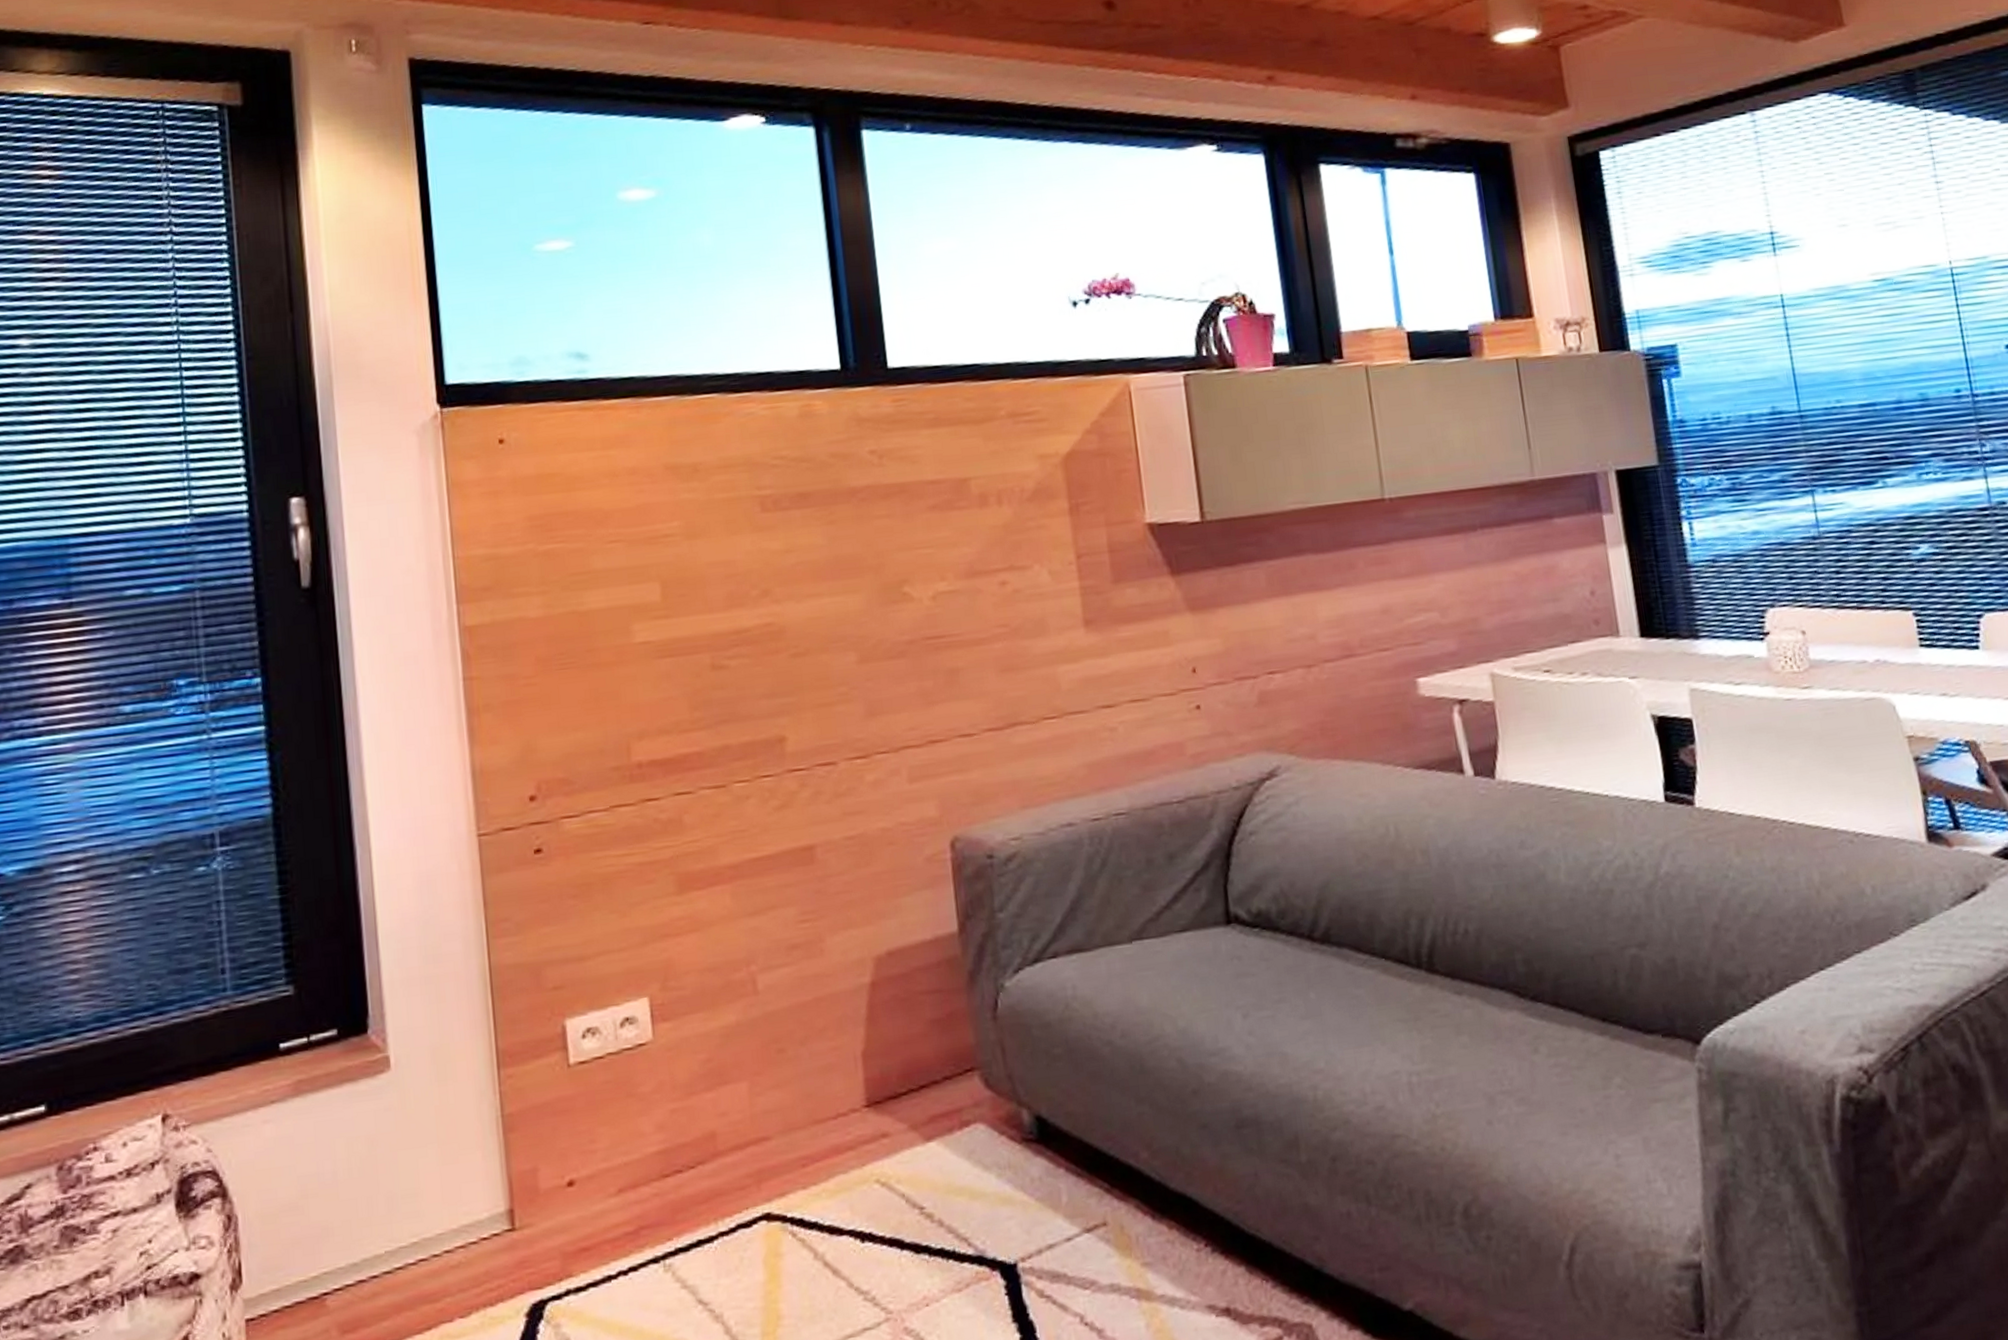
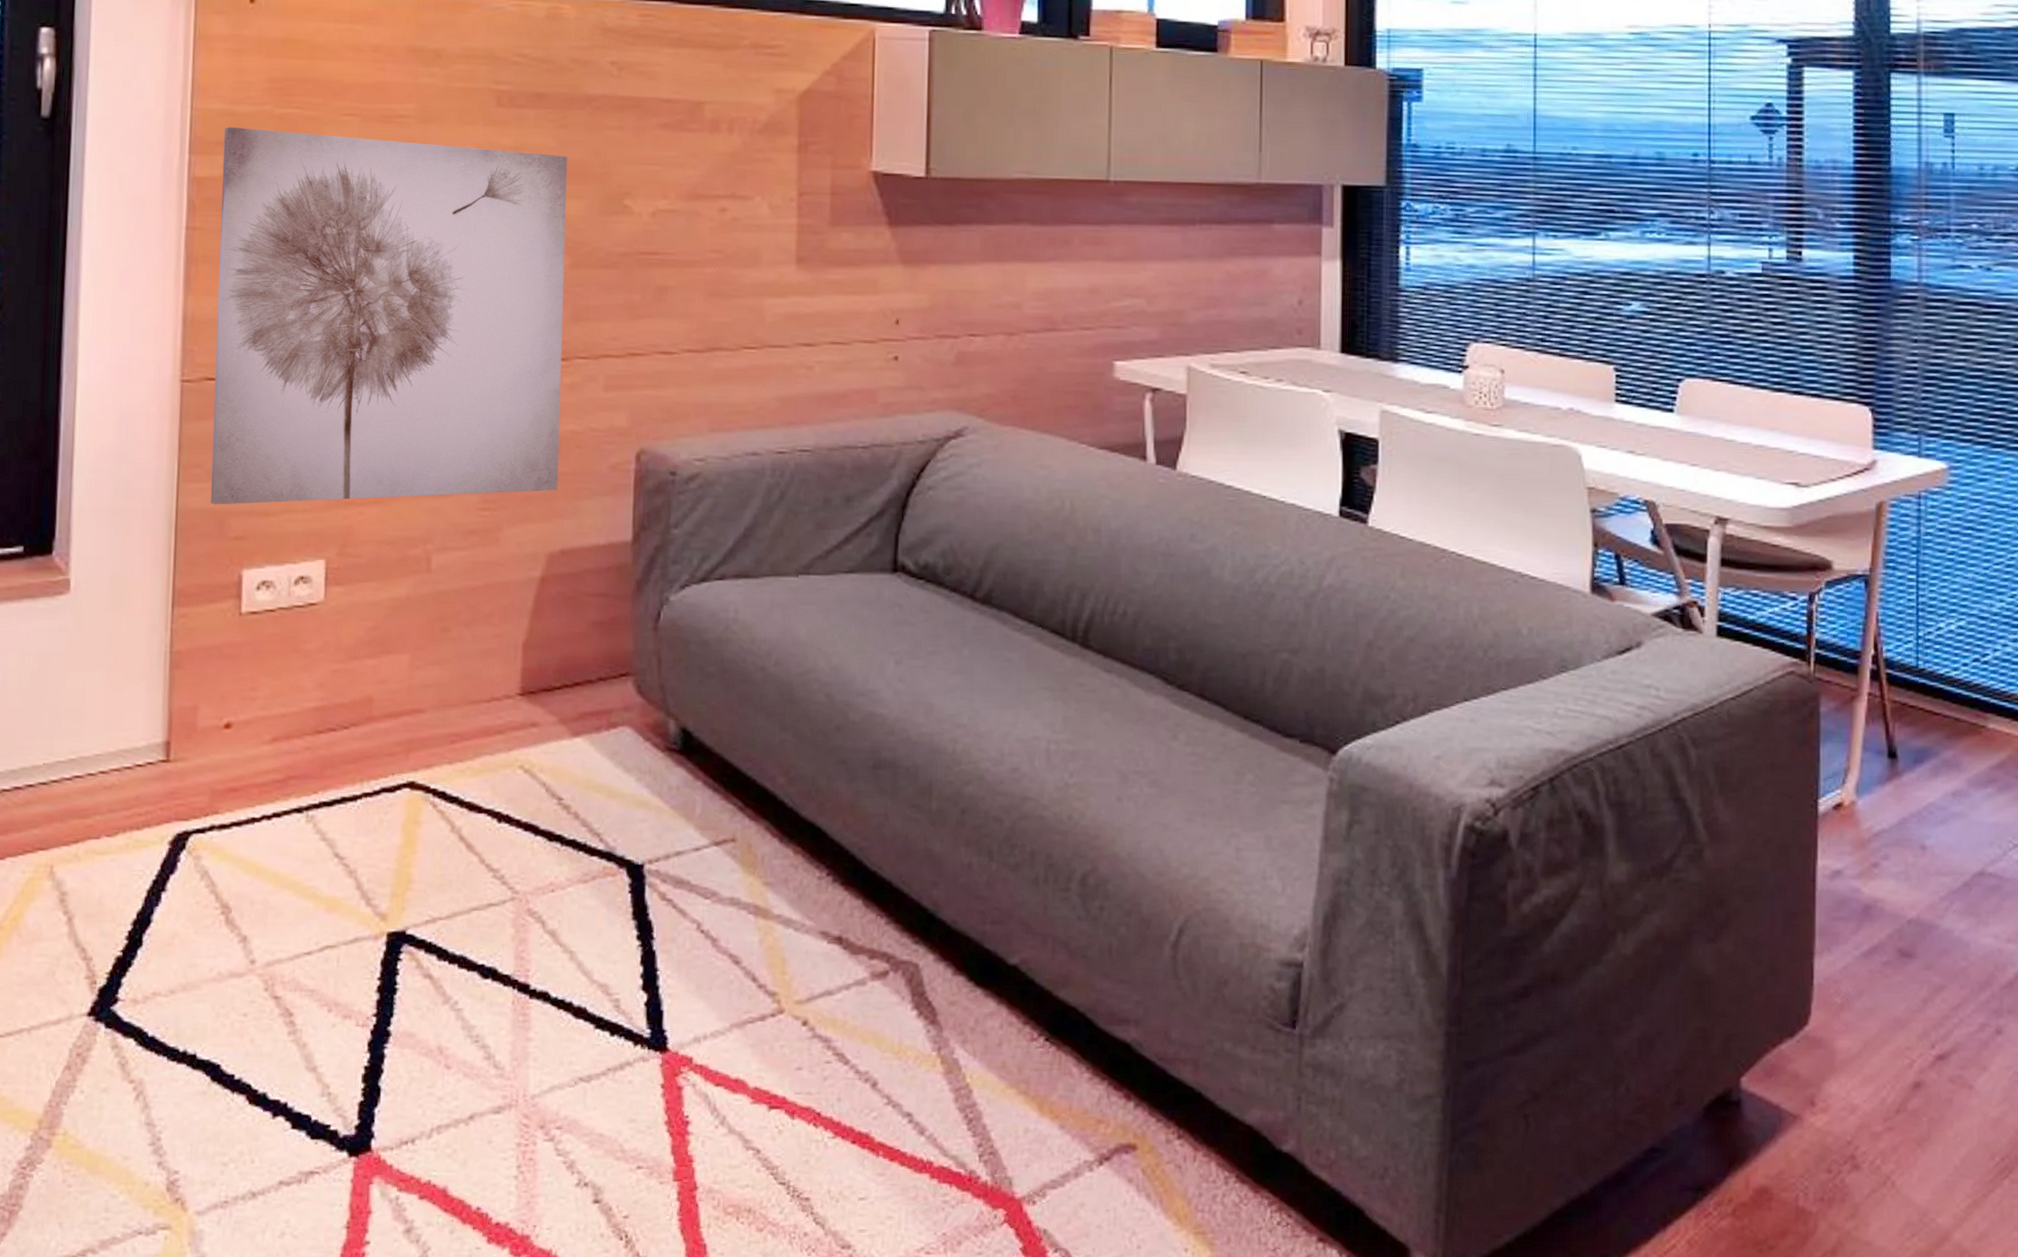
wall art: none [489,551,876,958] -> present [210,126,567,505]

